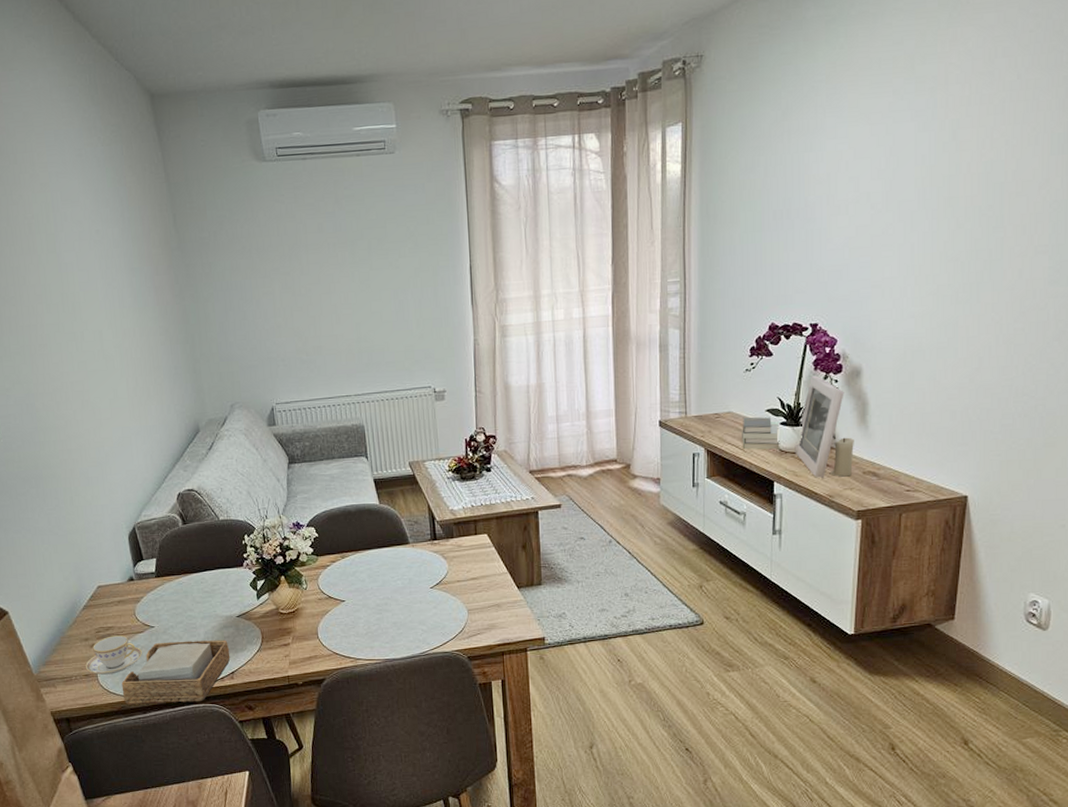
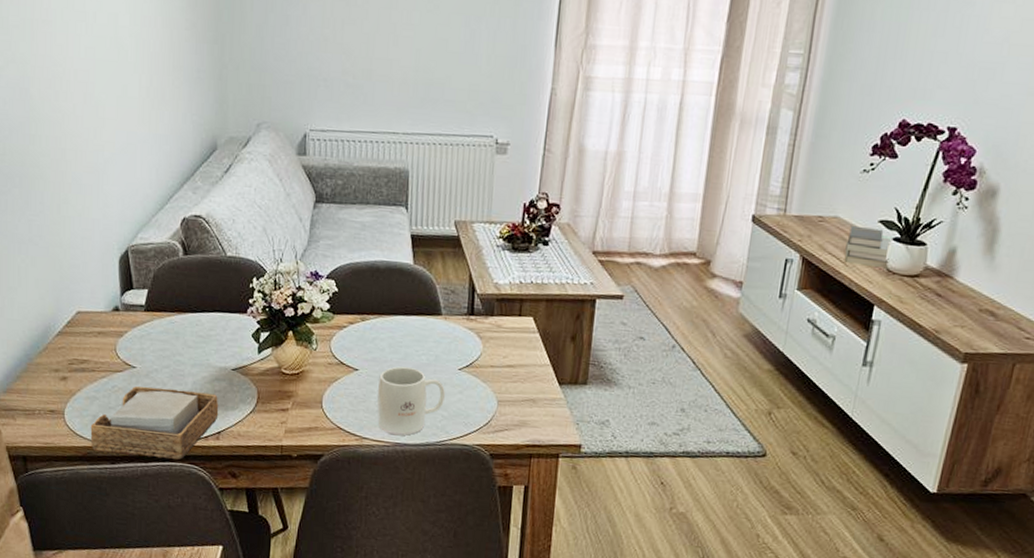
teacup: present [86,635,142,675] -> none [52,370,118,414]
mug: none [363,592,422,653] -> present [377,366,445,436]
picture frame: present [794,375,844,478] -> none [904,188,974,309]
candle: present [829,437,854,477] -> none [940,265,976,312]

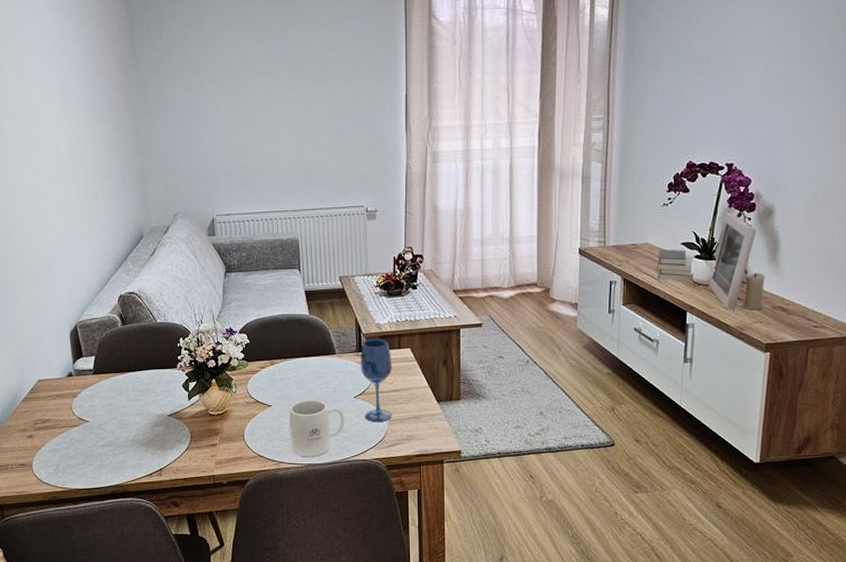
napkin holder: present [90,386,219,461] -> none [54,436,160,496]
wineglass: none [469,300,510,402] -> present [360,338,392,422]
picture frame: none [904,188,974,309] -> present [707,213,757,310]
candle: none [940,265,976,312] -> present [740,273,765,310]

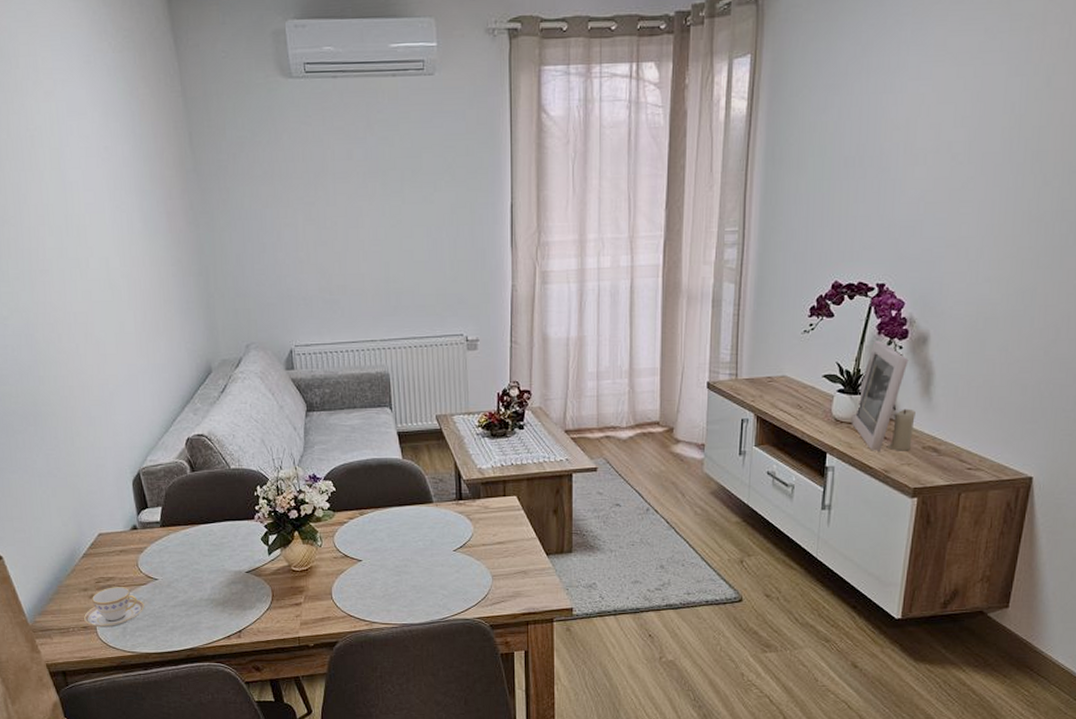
teacup: none [22,428,76,465] -> present [84,587,144,627]
mug: present [288,400,344,458] -> none [381,554,443,617]
wineglass: present [360,338,392,422] -> none [460,485,496,578]
books: present [657,249,695,281] -> none [795,382,838,419]

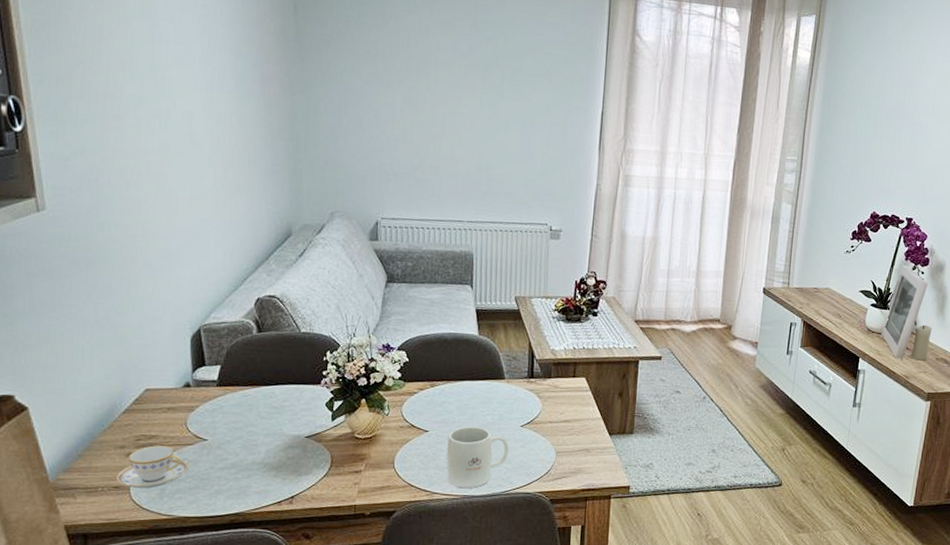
mug: none [381,554,443,617] -> present [446,426,509,489]

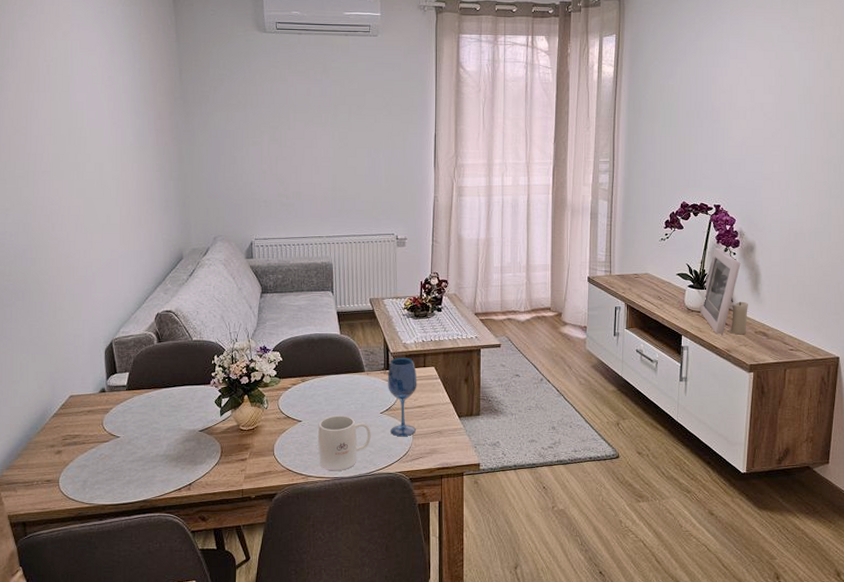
teacup: present [117,445,188,489] -> none [48,443,105,481]
wineglass: none [530,365,565,454] -> present [387,357,417,437]

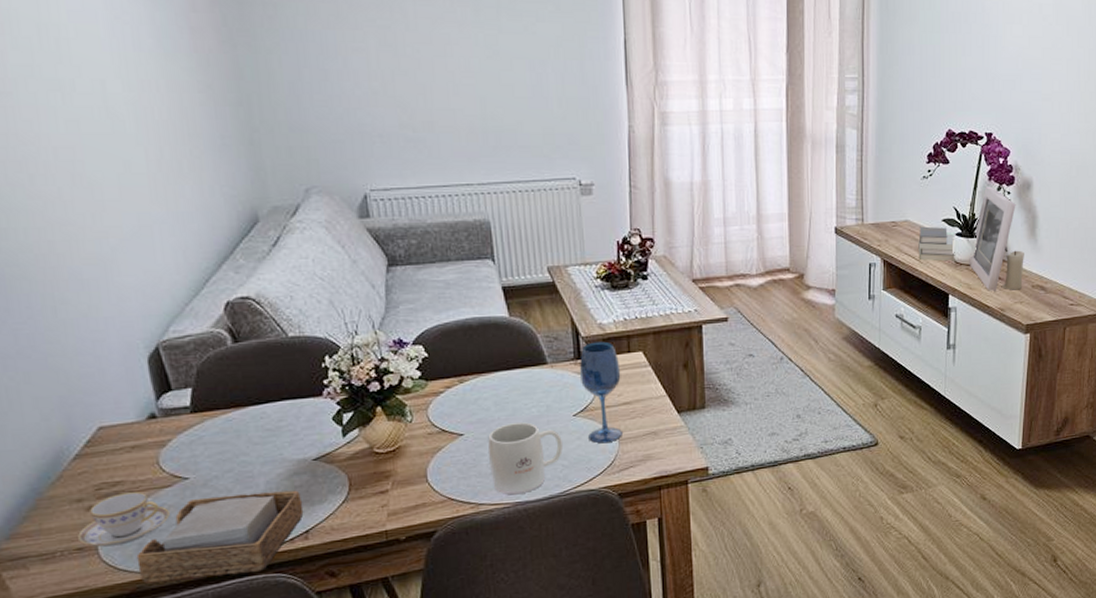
teacup: none [48,443,105,481] -> present [78,492,170,547]
napkin holder: none [81,452,190,511] -> present [136,490,304,584]
books: none [656,278,689,308] -> present [918,226,956,262]

